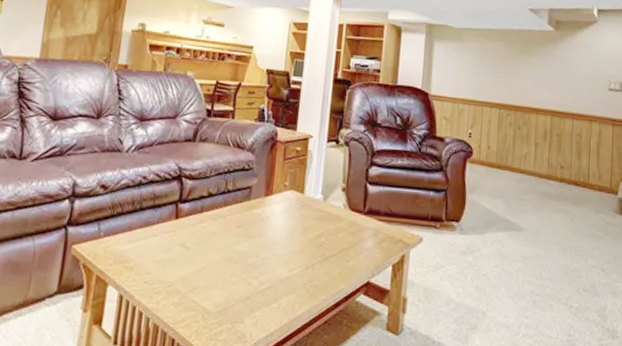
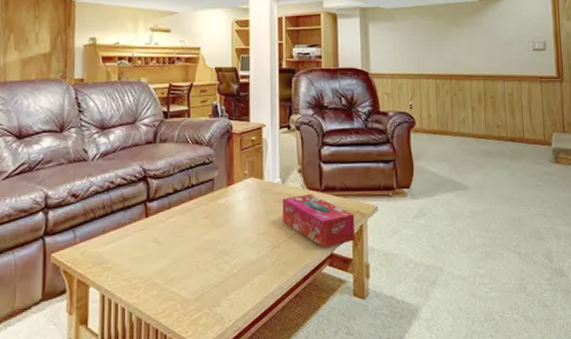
tissue box: none [319,214,397,275] -> present [282,193,356,248]

